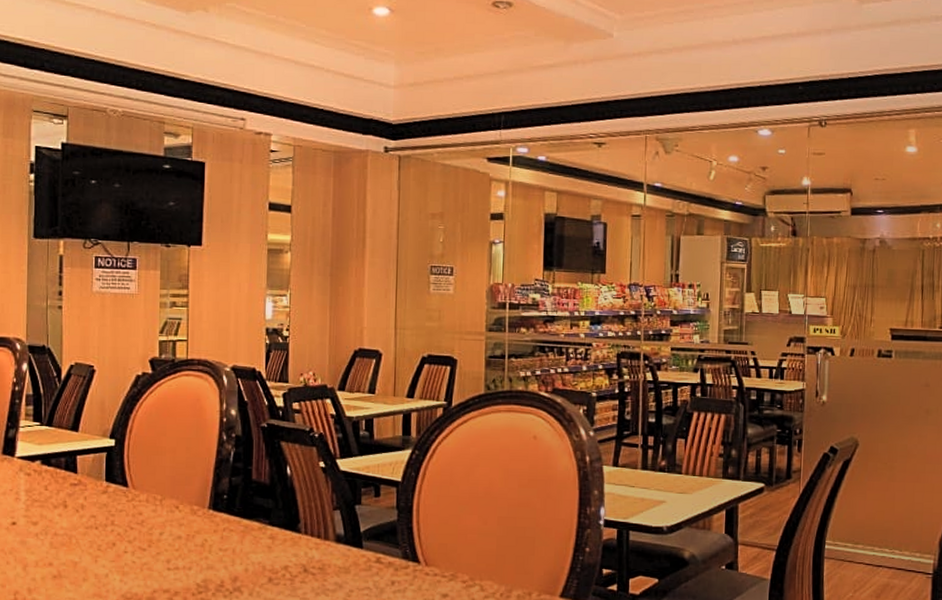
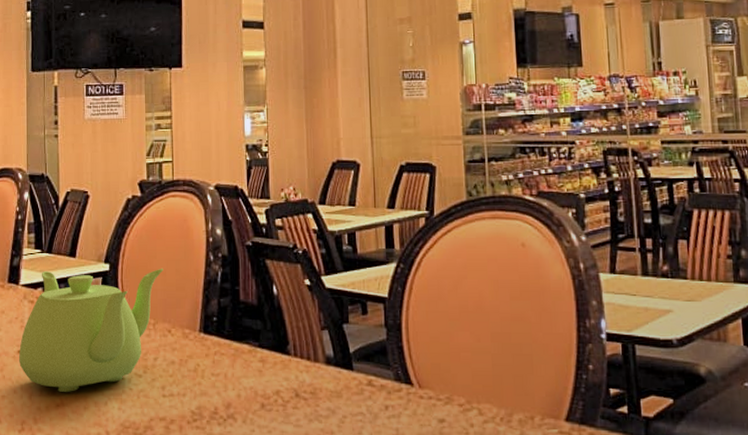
teapot: none [13,444,174,564] -> present [19,268,164,392]

